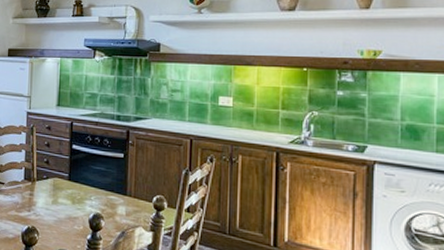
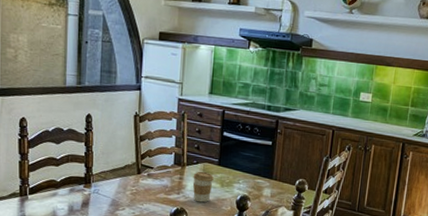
coffee cup: none [43,187,64,221] -> present [193,171,214,203]

